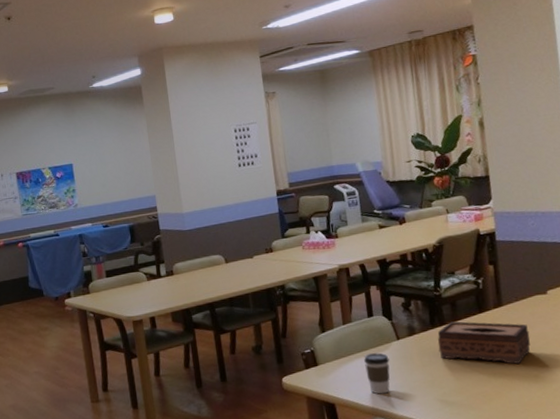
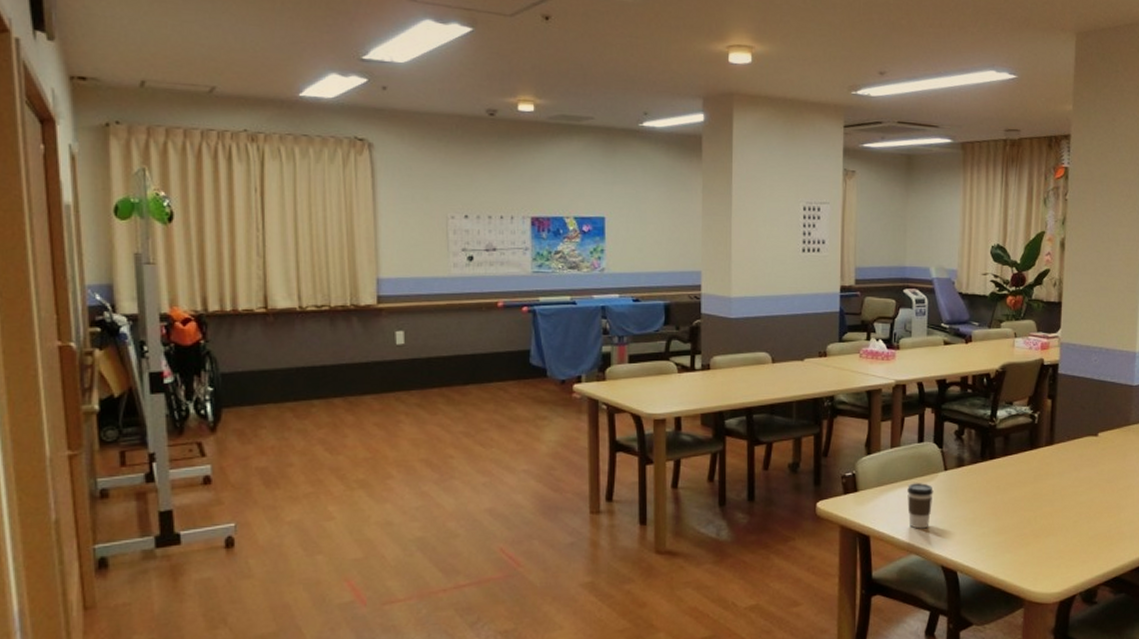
tissue box: present [437,321,530,365] -> none [985,456,1075,508]

